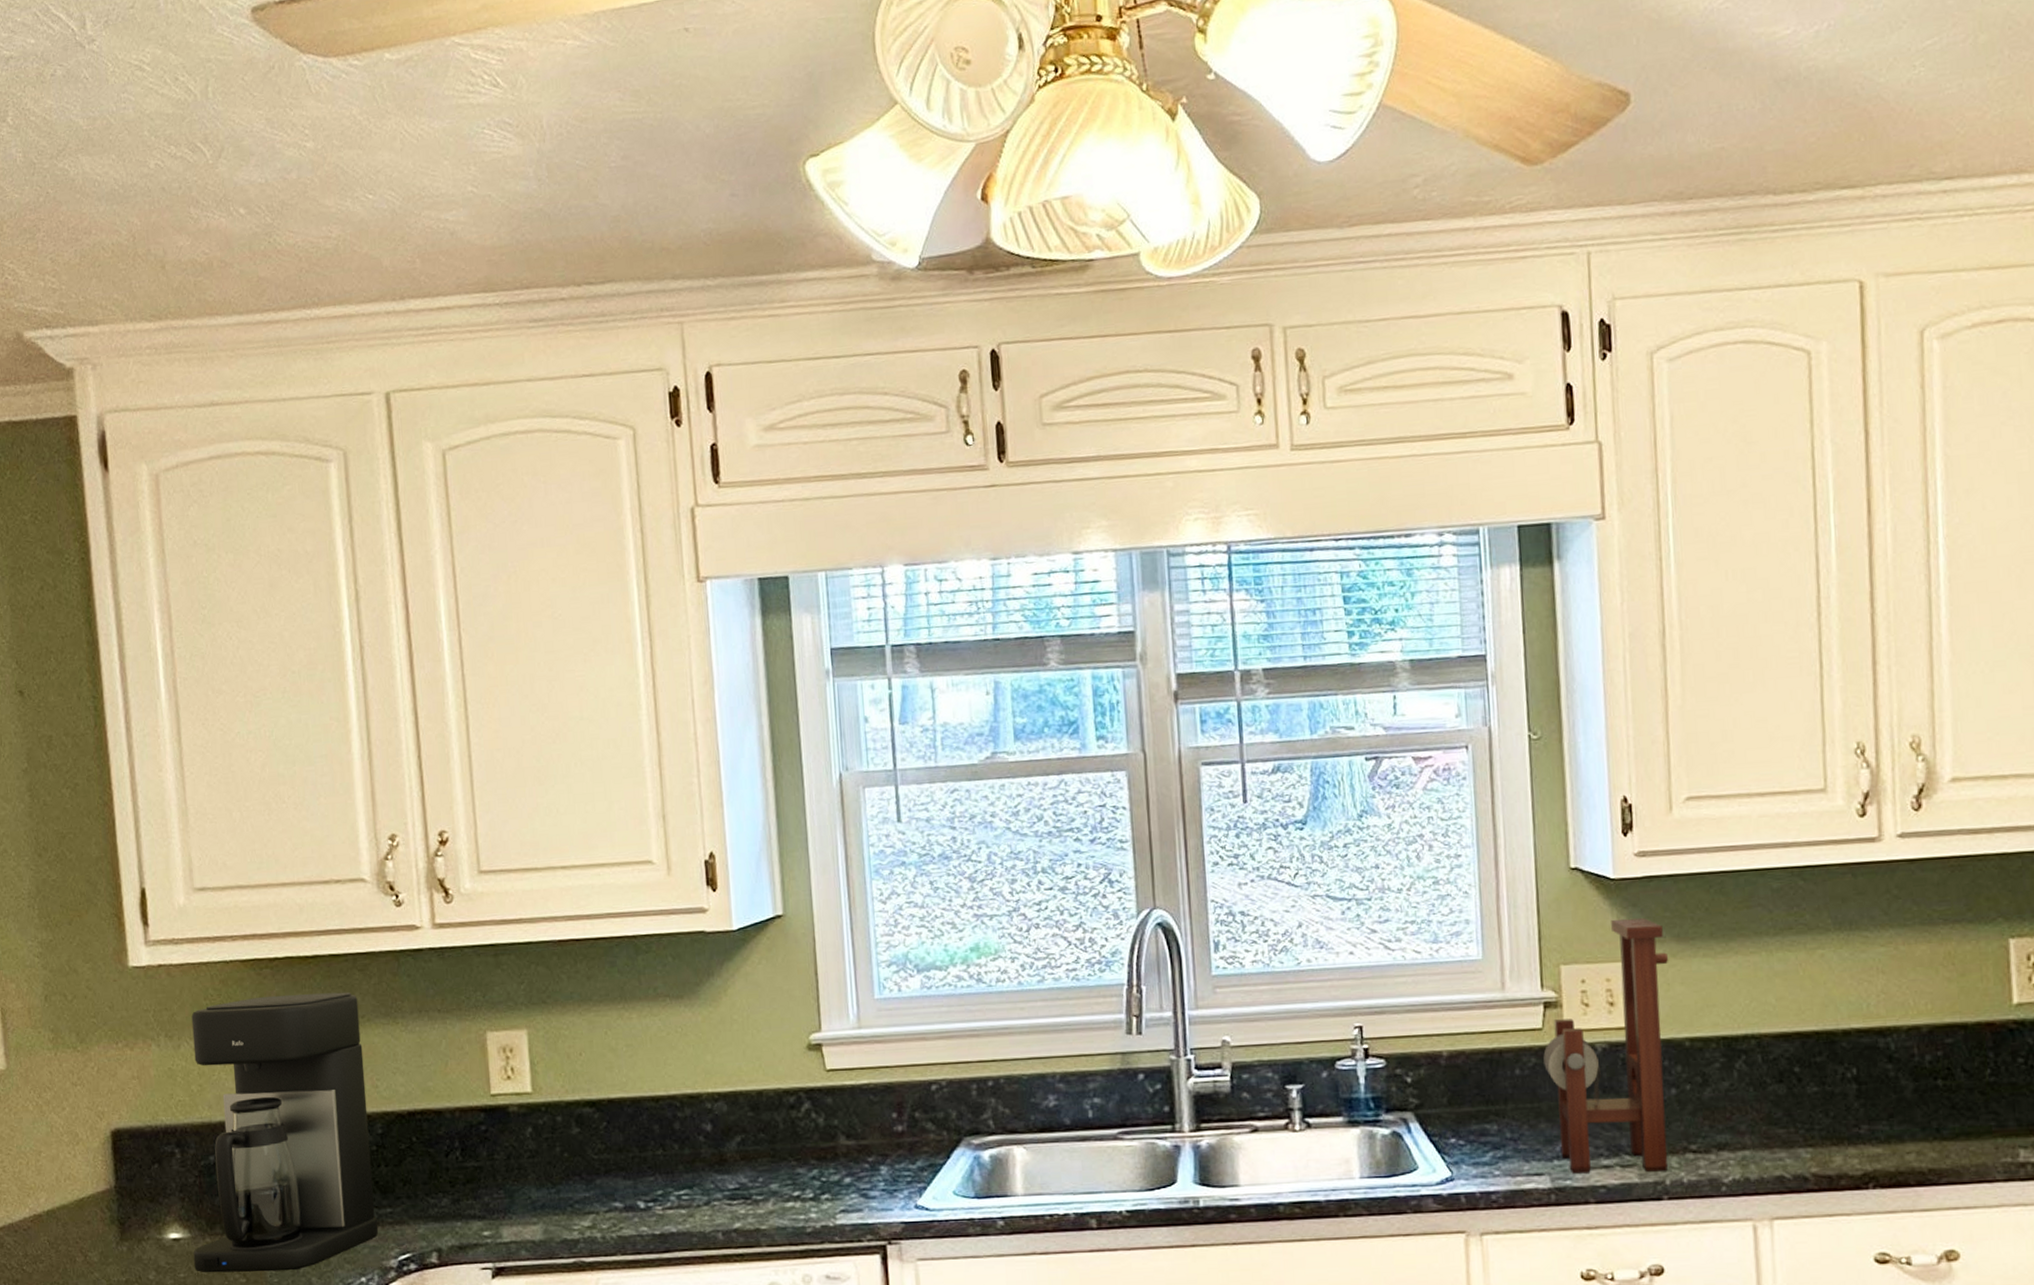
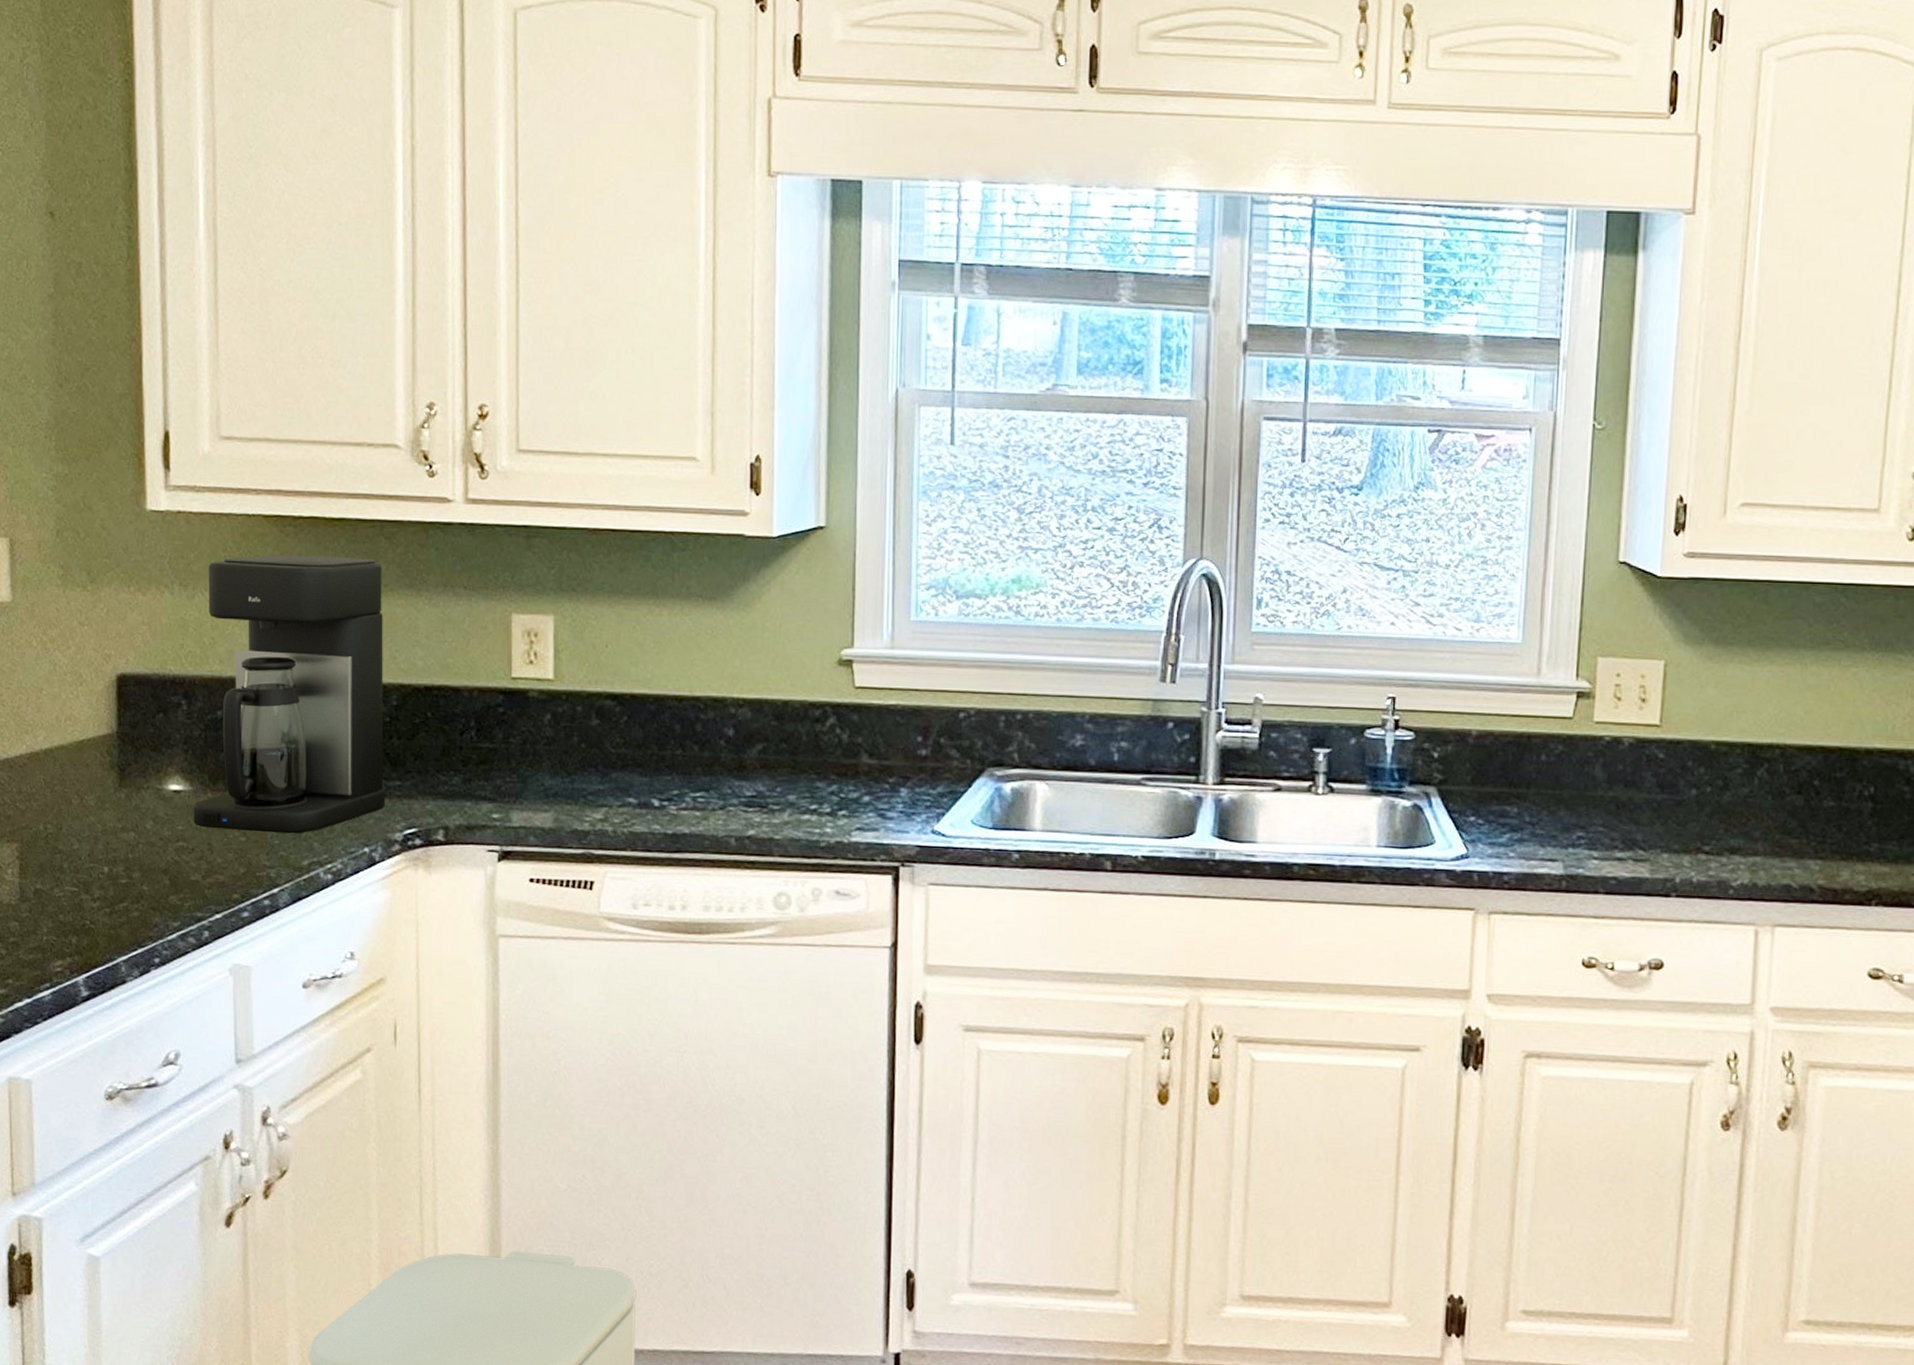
paper towel holder: present [1543,918,1668,1175] -> none [1570,616,1704,870]

